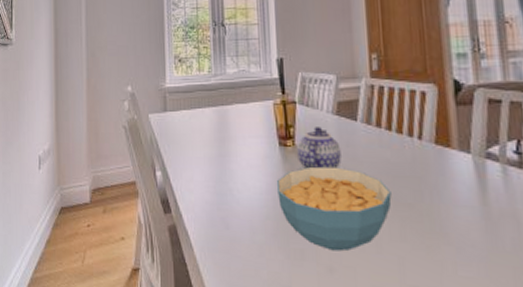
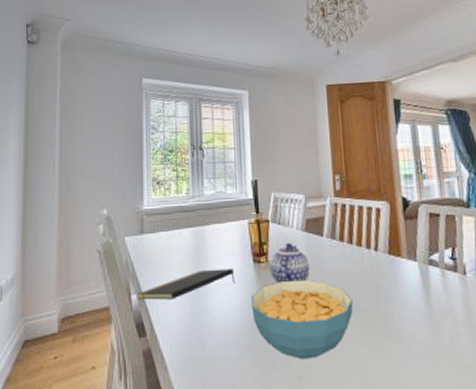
notepad: none [162,150,260,179] -> present [138,268,235,300]

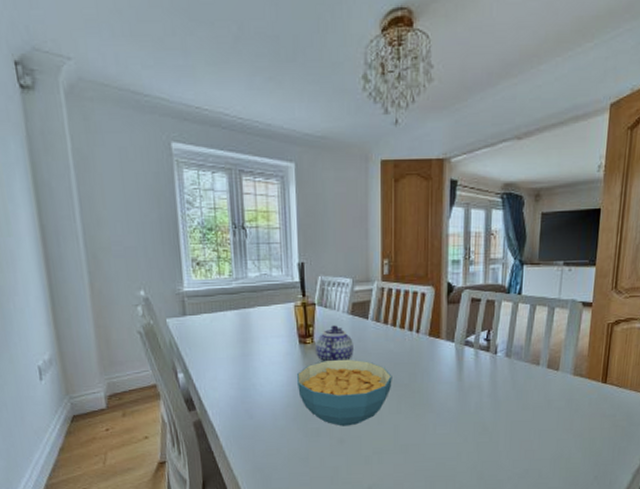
notepad: present [138,268,235,300] -> none [184,349,281,378]

